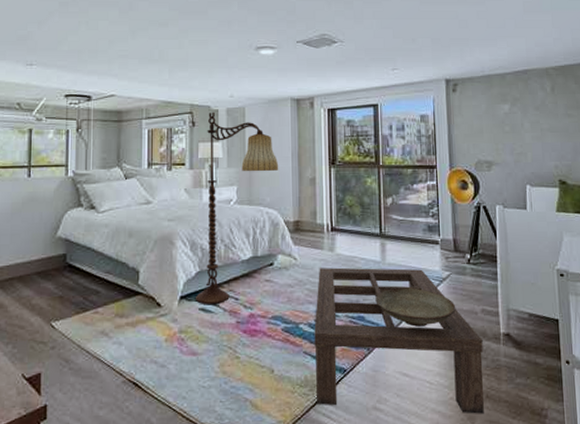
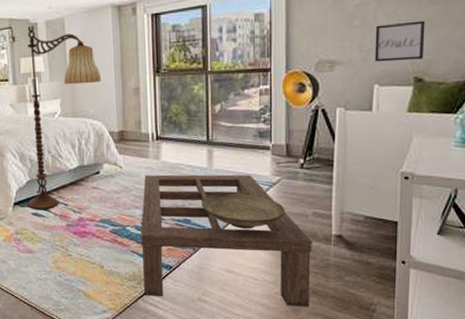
wall art: none [523,130,565,165] -> present [374,20,426,62]

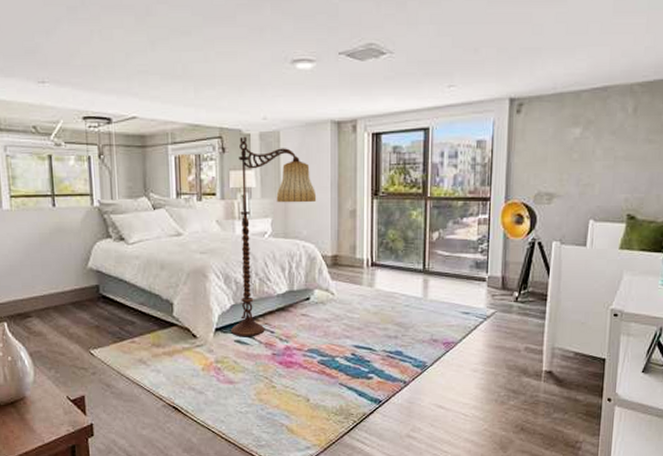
coffee table: present [140,174,312,307] -> none [350,303,523,444]
decorative bowl: present [201,192,286,229] -> none [415,324,498,362]
wall art: present [374,20,426,62] -> none [591,158,640,197]

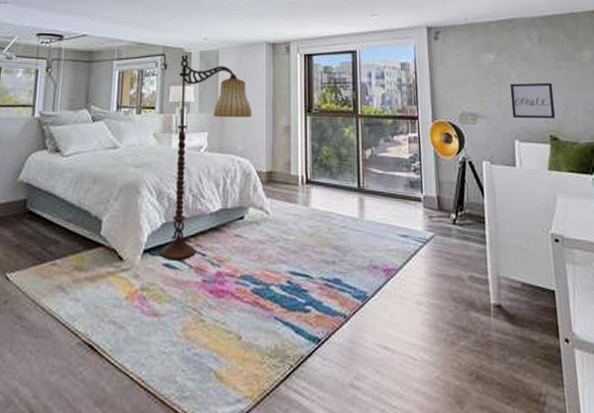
wall art: none [591,158,640,197] -> present [510,82,556,119]

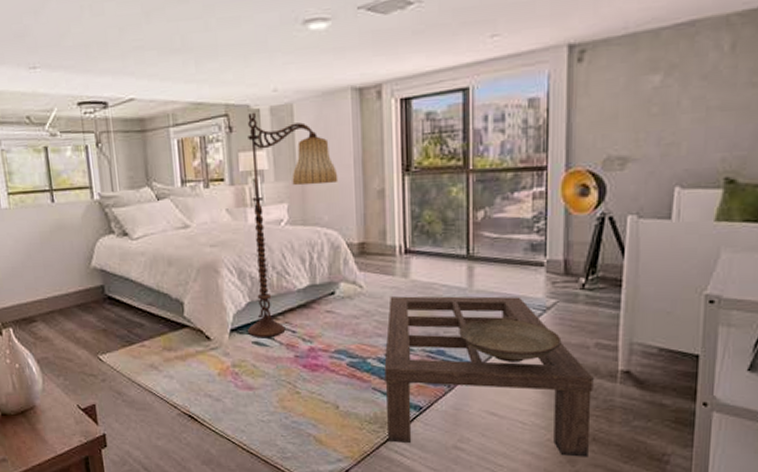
coffee table: none [286,224,474,398] -> present [384,296,594,457]
decorative bowl: none [353,249,441,293] -> present [459,318,562,362]
wall art: present [510,82,556,119] -> none [676,107,741,159]

